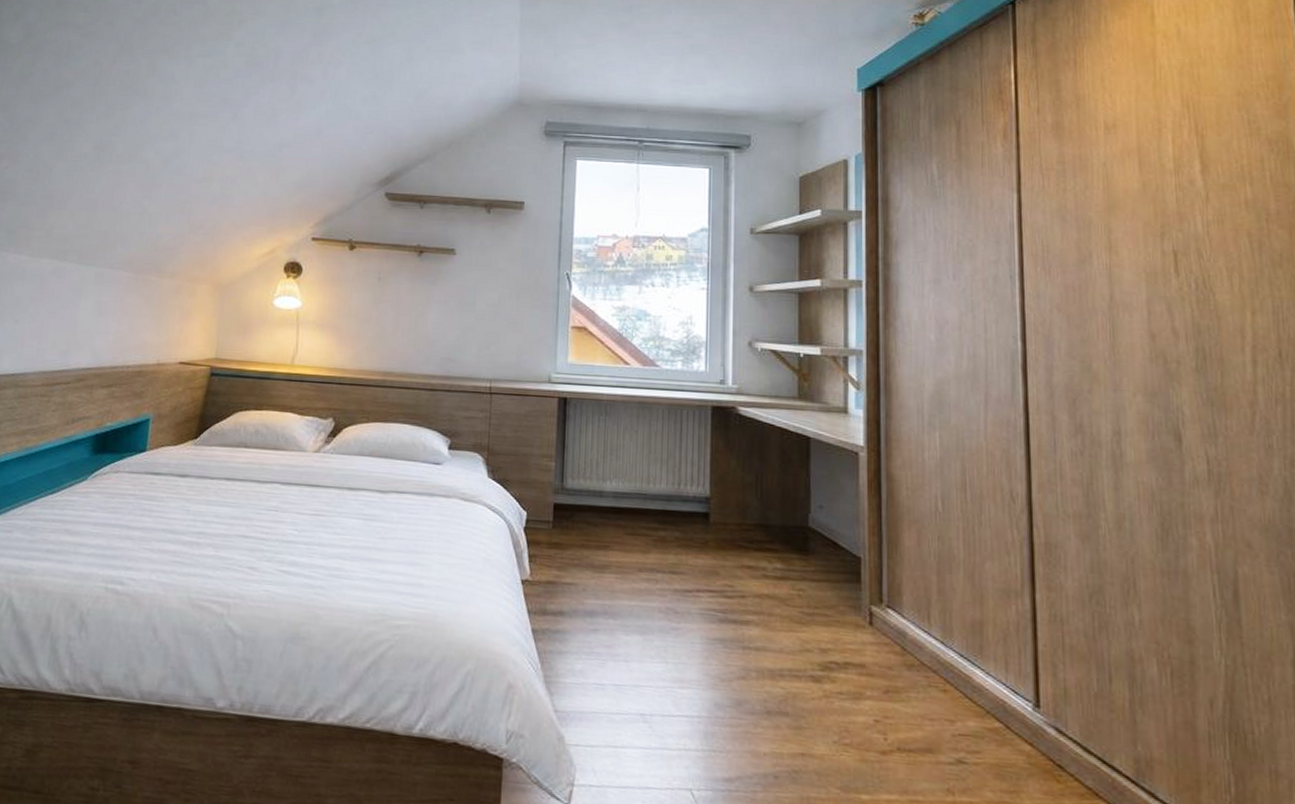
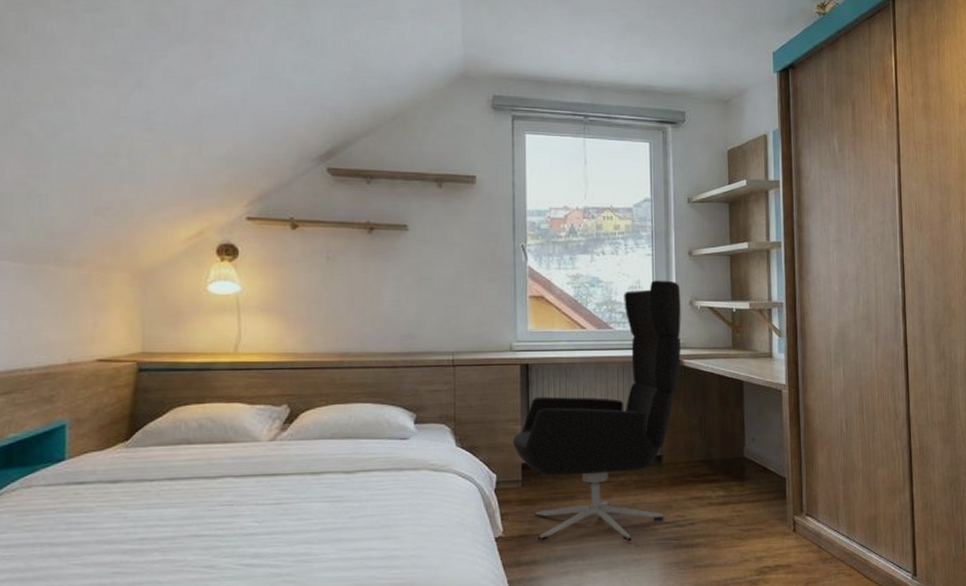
office chair: none [545,317,738,607] -> present [512,280,682,542]

